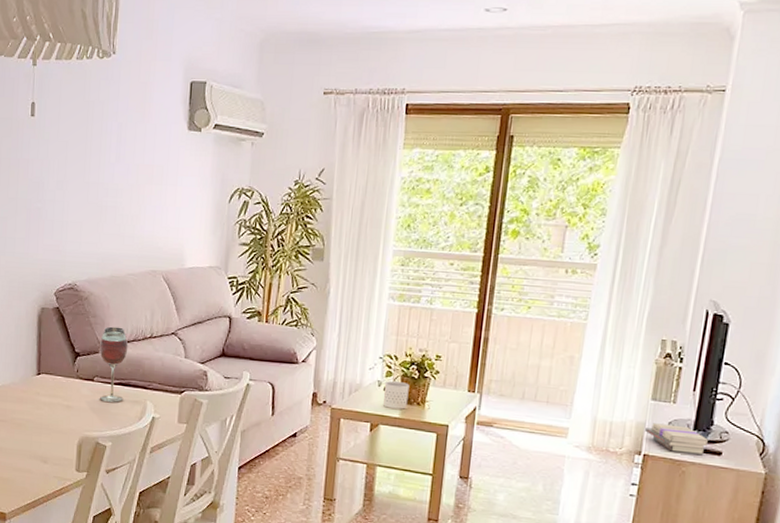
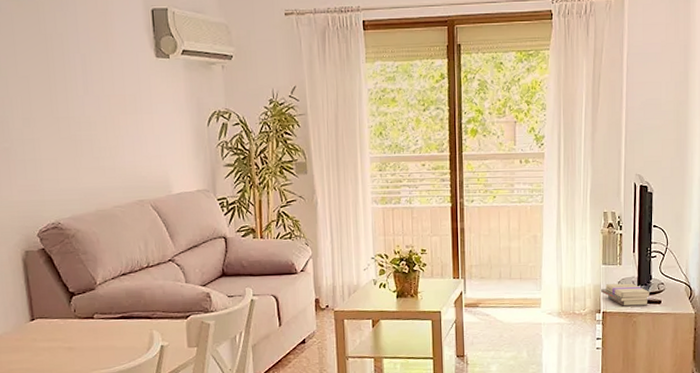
wineglass: present [99,326,129,403] -> none [94,261,128,337]
mug: present [382,381,410,409] -> none [379,278,403,304]

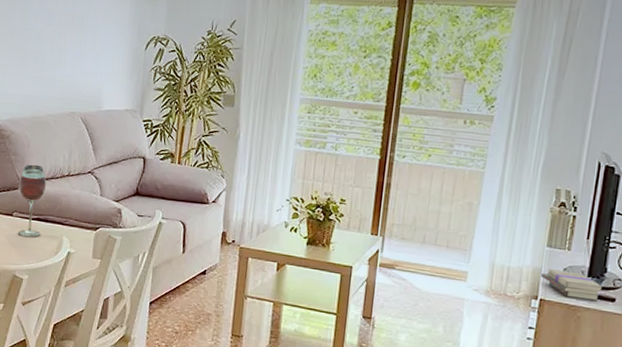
wineglass: none [94,261,128,337] -> present [18,164,47,237]

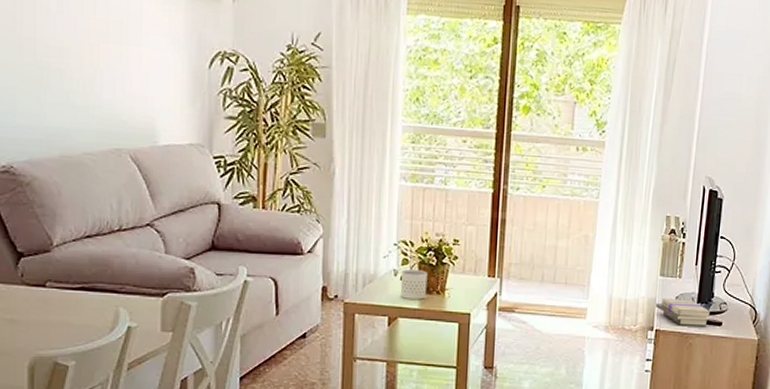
wineglass: present [18,164,47,237] -> none [51,218,90,312]
mug: none [289,222,315,250] -> present [400,269,428,300]

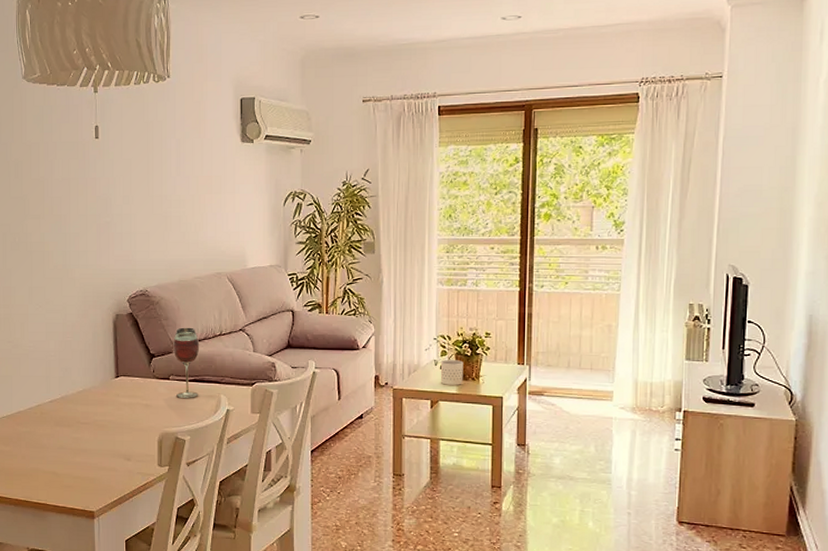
wineglass: none [51,218,90,312] -> present [173,327,200,398]
books: present [656,298,711,327] -> none [683,381,742,408]

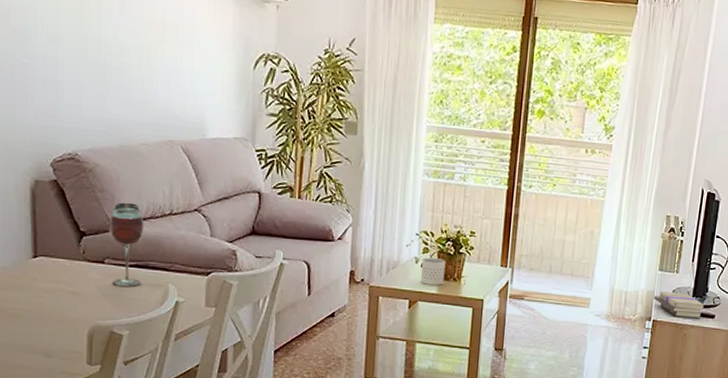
books: none [683,381,742,408] -> present [654,291,705,319]

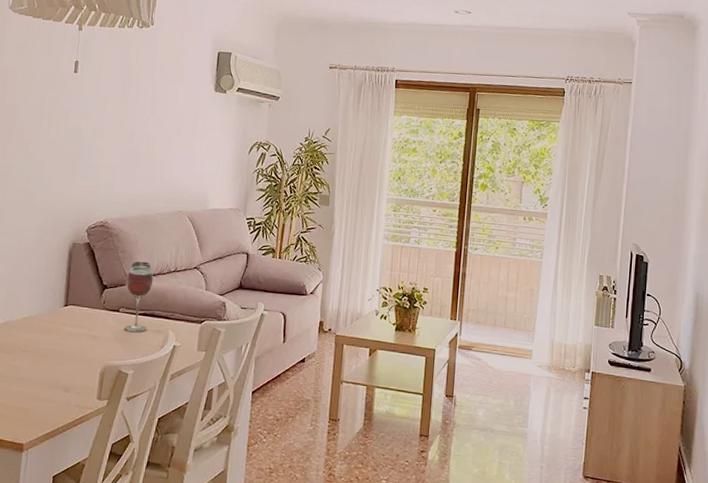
mug: present [420,257,446,285] -> none [379,310,402,336]
books: present [654,291,705,319] -> none [592,345,641,372]

